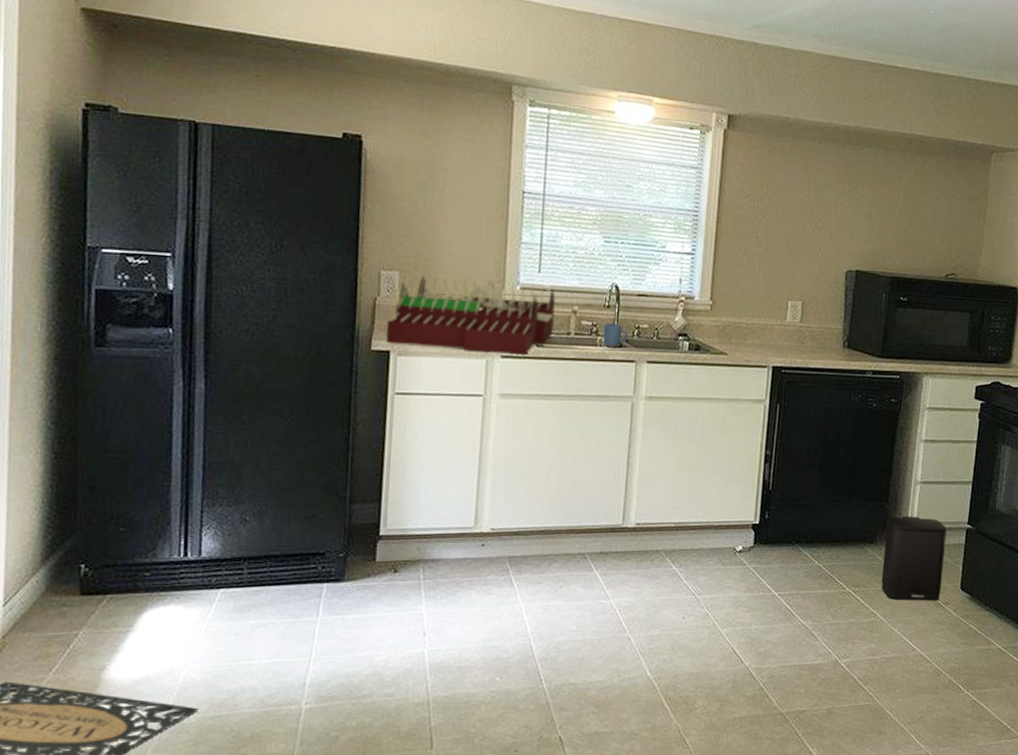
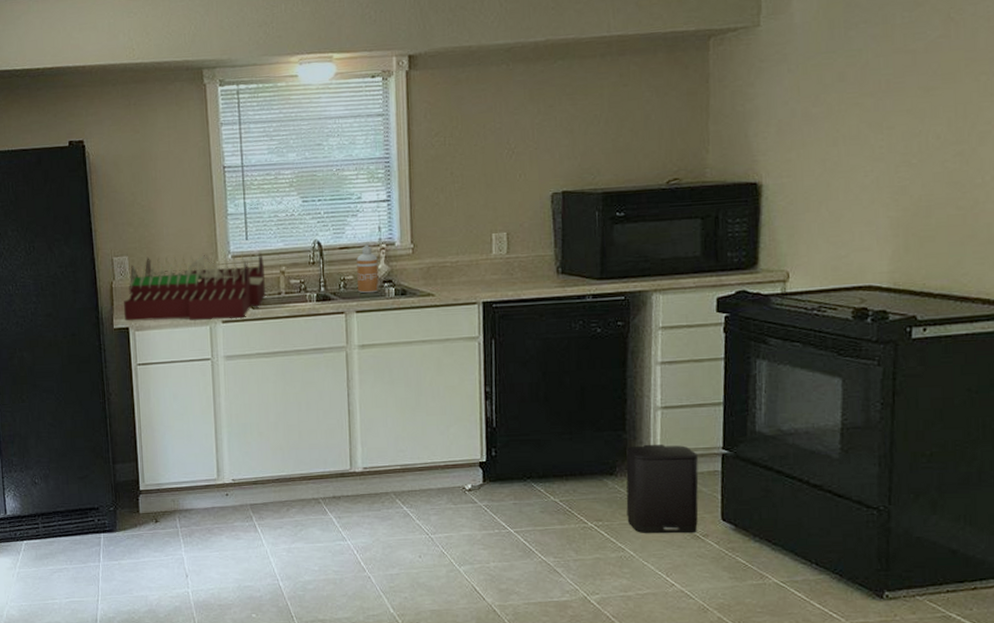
mug: present [603,323,629,347] -> none [311,278,336,301]
soap dispenser: none [650,292,675,345] -> present [356,241,379,294]

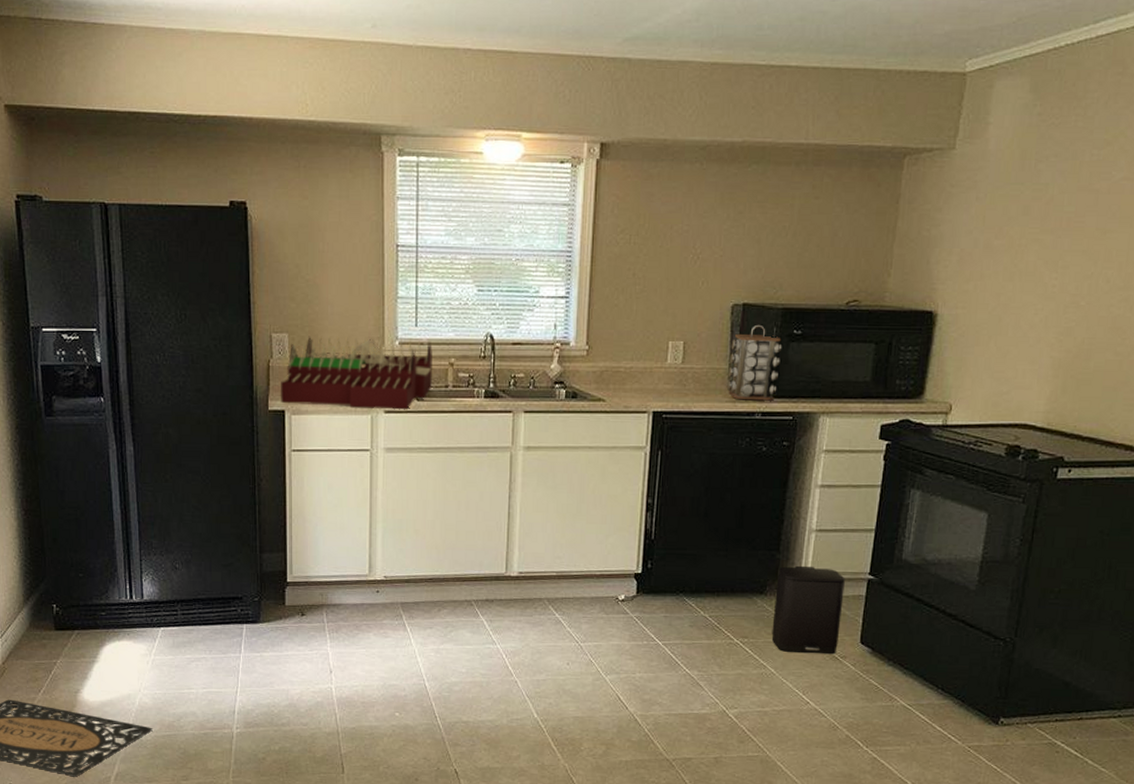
soap dispenser: present [356,241,379,294] -> none [527,339,551,394]
spice rack: none [554,210,606,285] -> present [727,324,782,402]

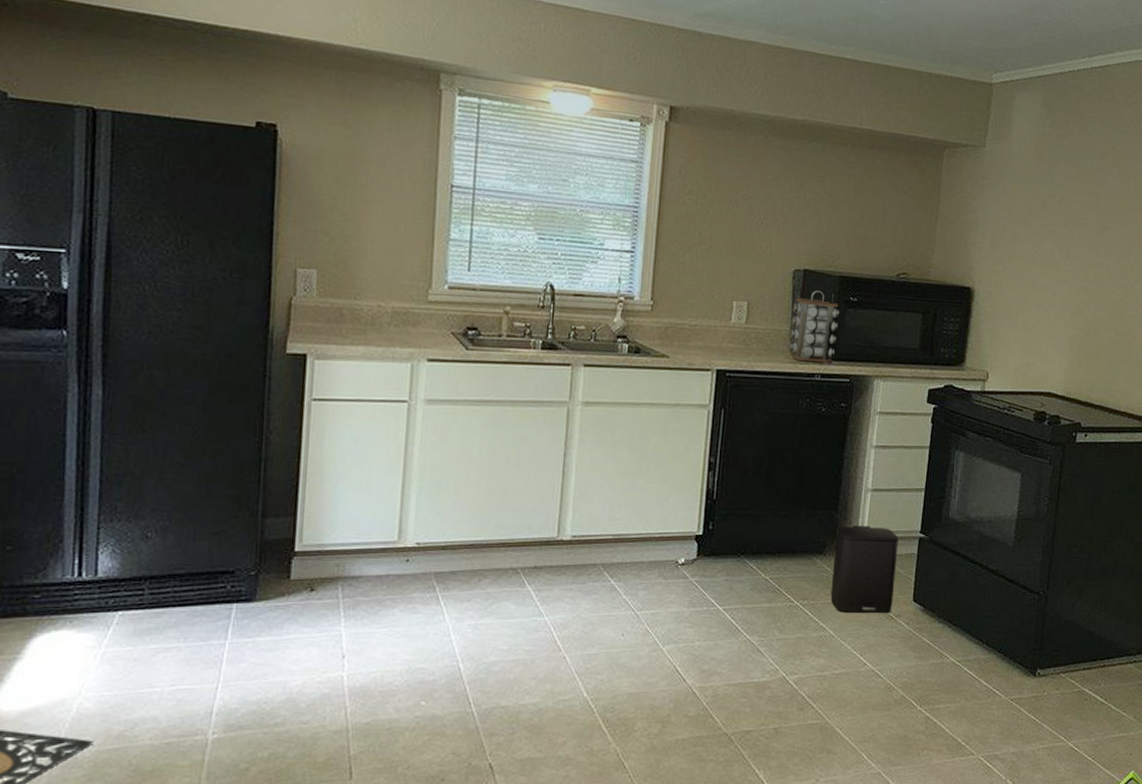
architectural model: present [281,336,432,410] -> none [303,273,486,359]

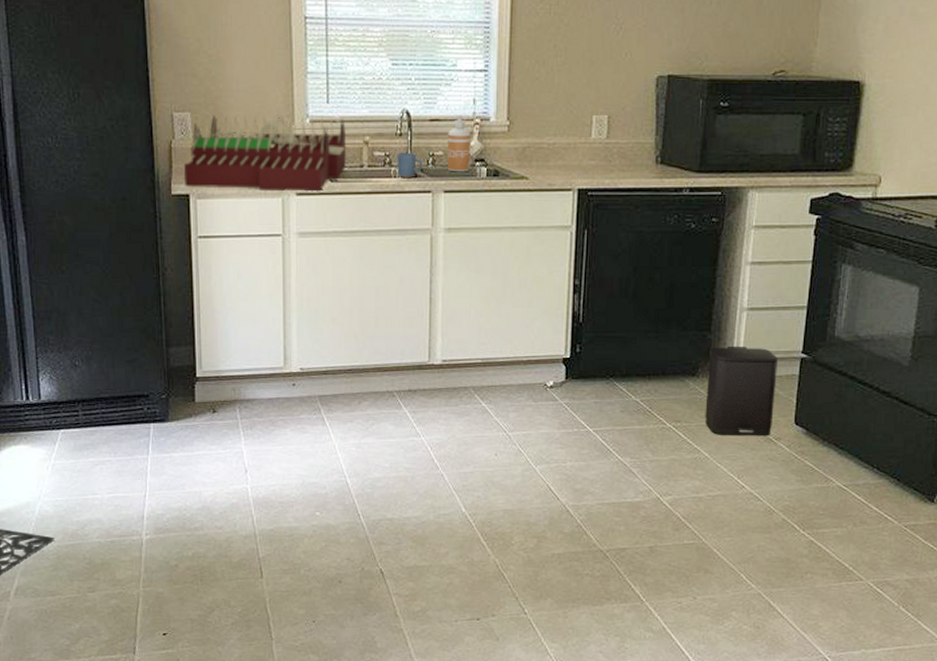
architectural model: none [303,273,486,359] -> present [184,114,346,192]
mug: none [537,324,565,350] -> present [397,152,423,177]
soap dispenser: none [587,292,614,348] -> present [446,115,471,172]
spice rack: present [789,290,840,364] -> none [654,97,709,177]

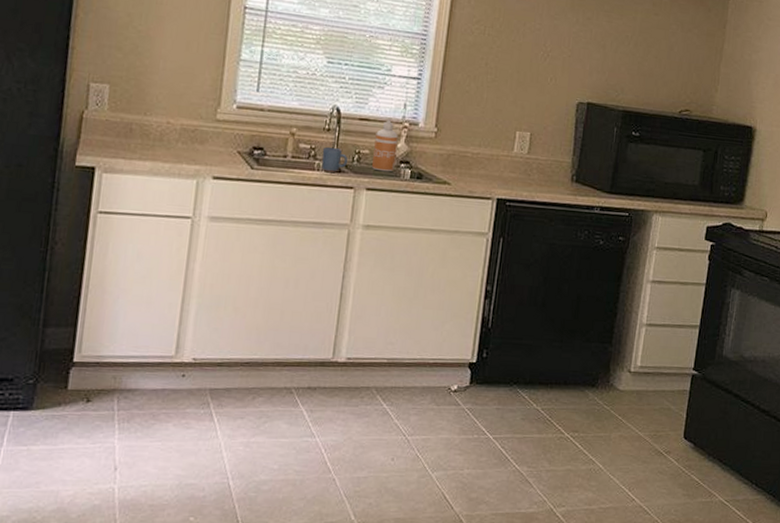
architectural model: present [184,114,346,192] -> none [92,89,274,178]
pedal bin: present [705,345,779,435] -> none [601,359,672,449]

